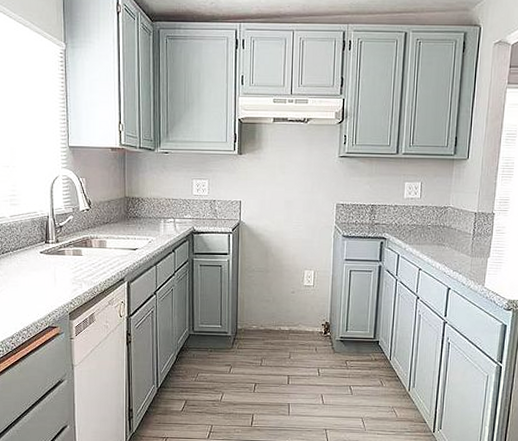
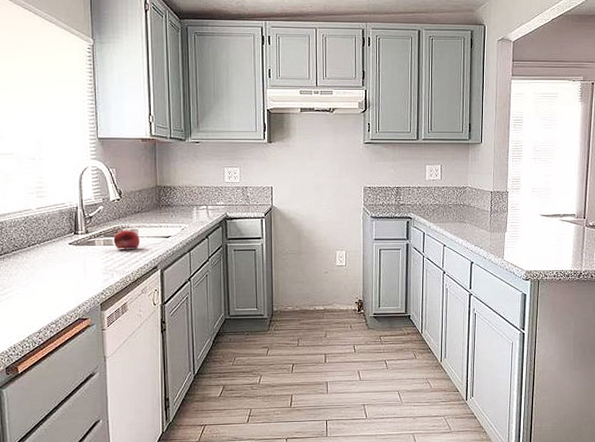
fruit: none [82,241,108,261] -> present [113,231,140,250]

